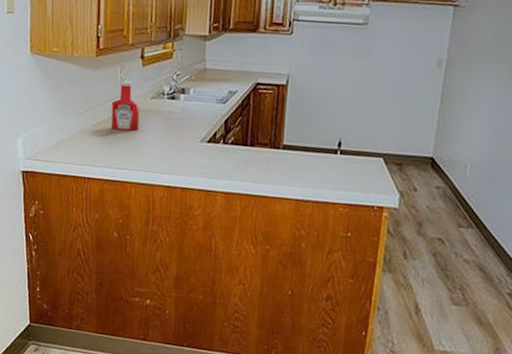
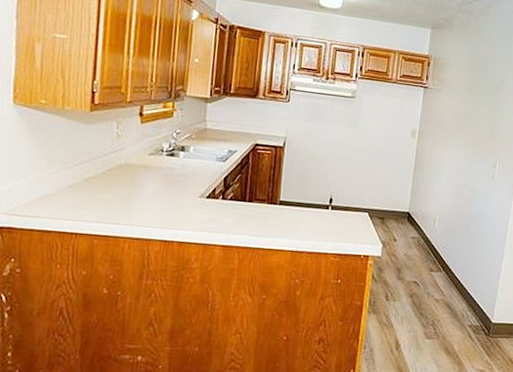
ketchup bottle: present [111,80,140,132] -> none [104,136,137,187]

